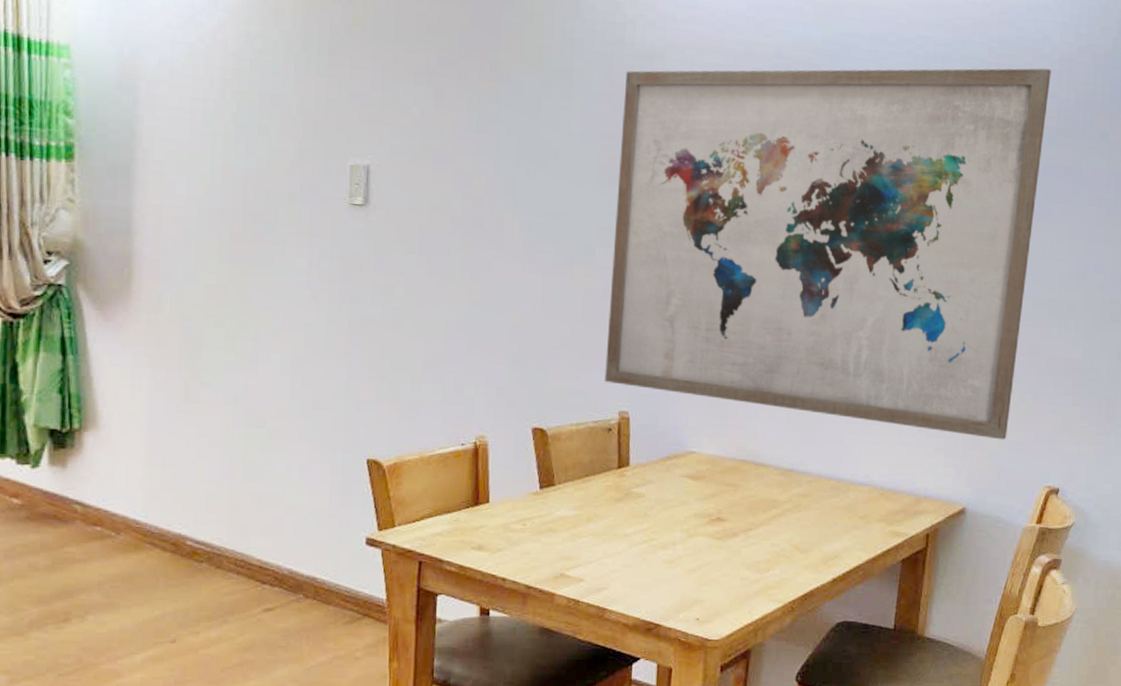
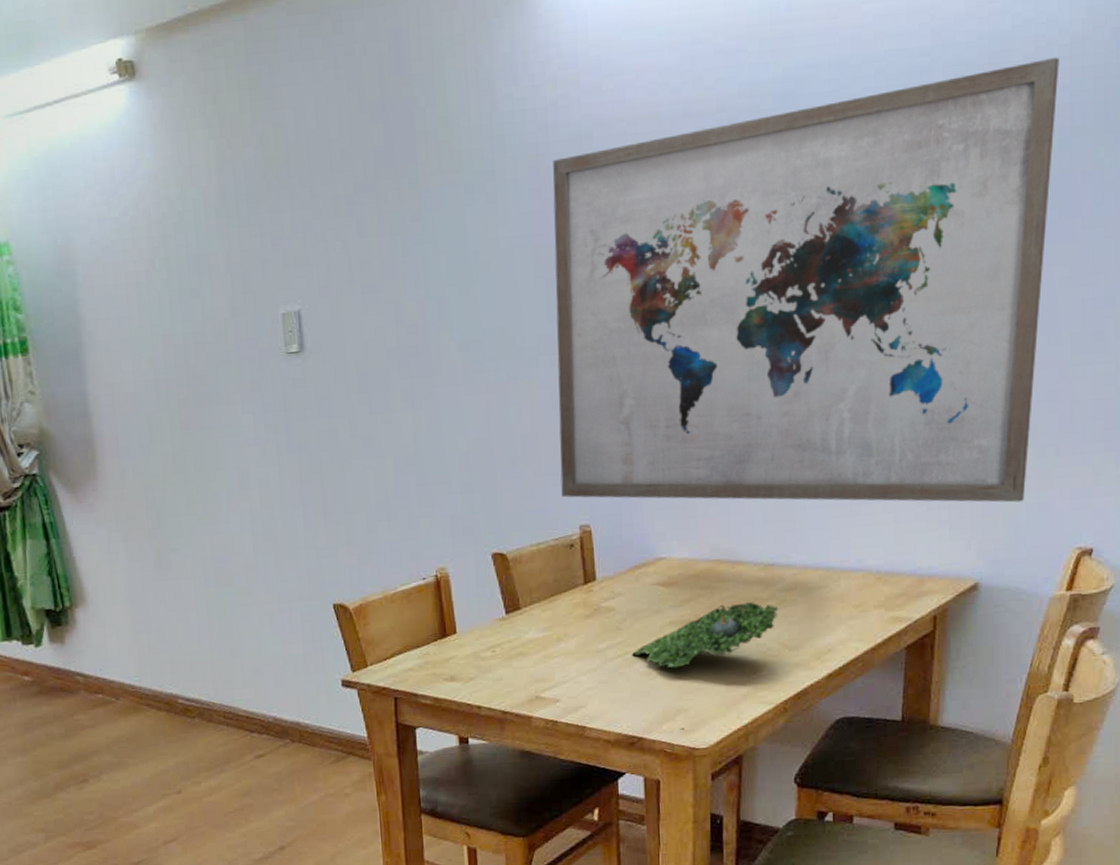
plant: none [657,502,794,559] -> present [632,602,779,668]

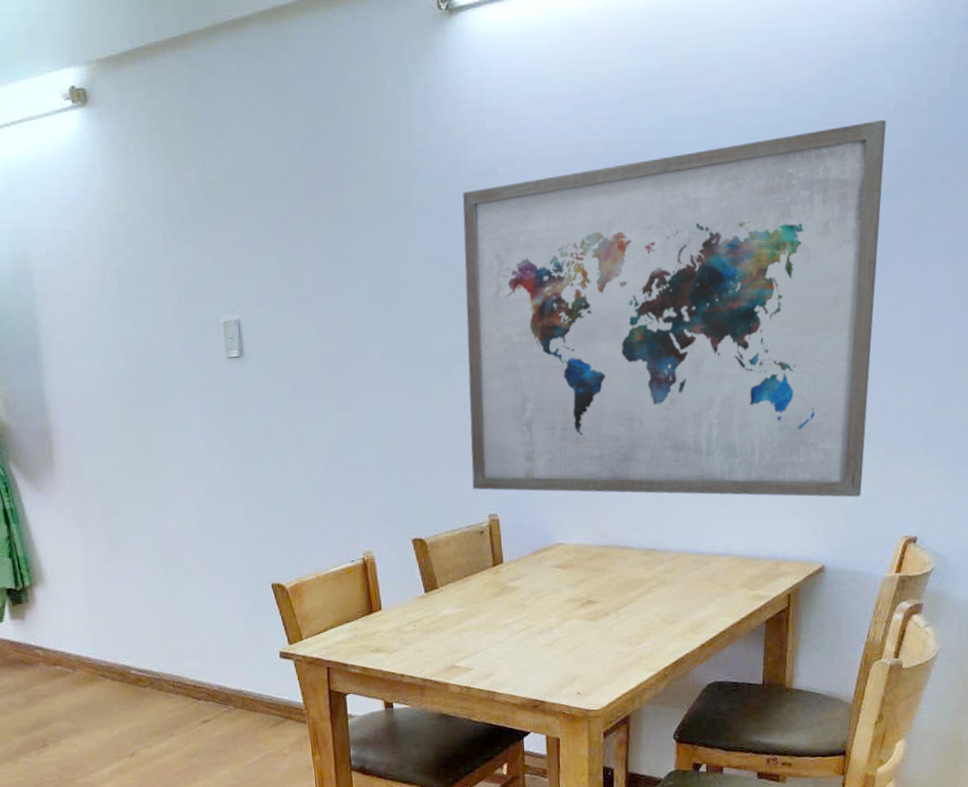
plant: present [632,602,779,668] -> none [535,582,659,640]

